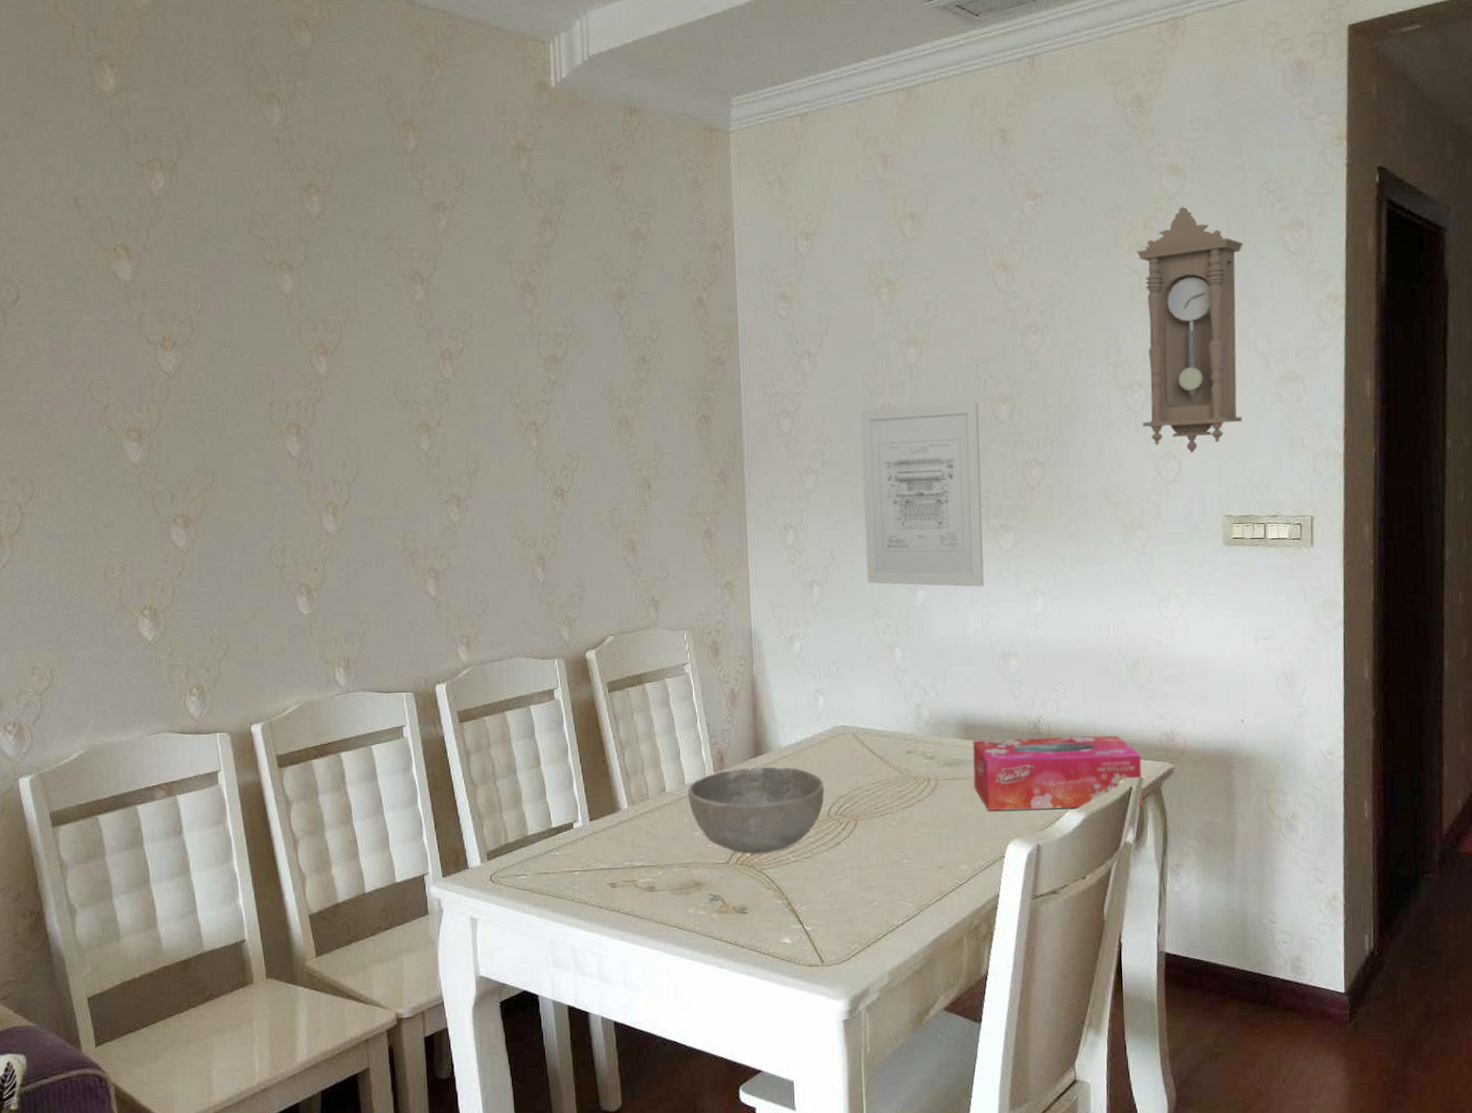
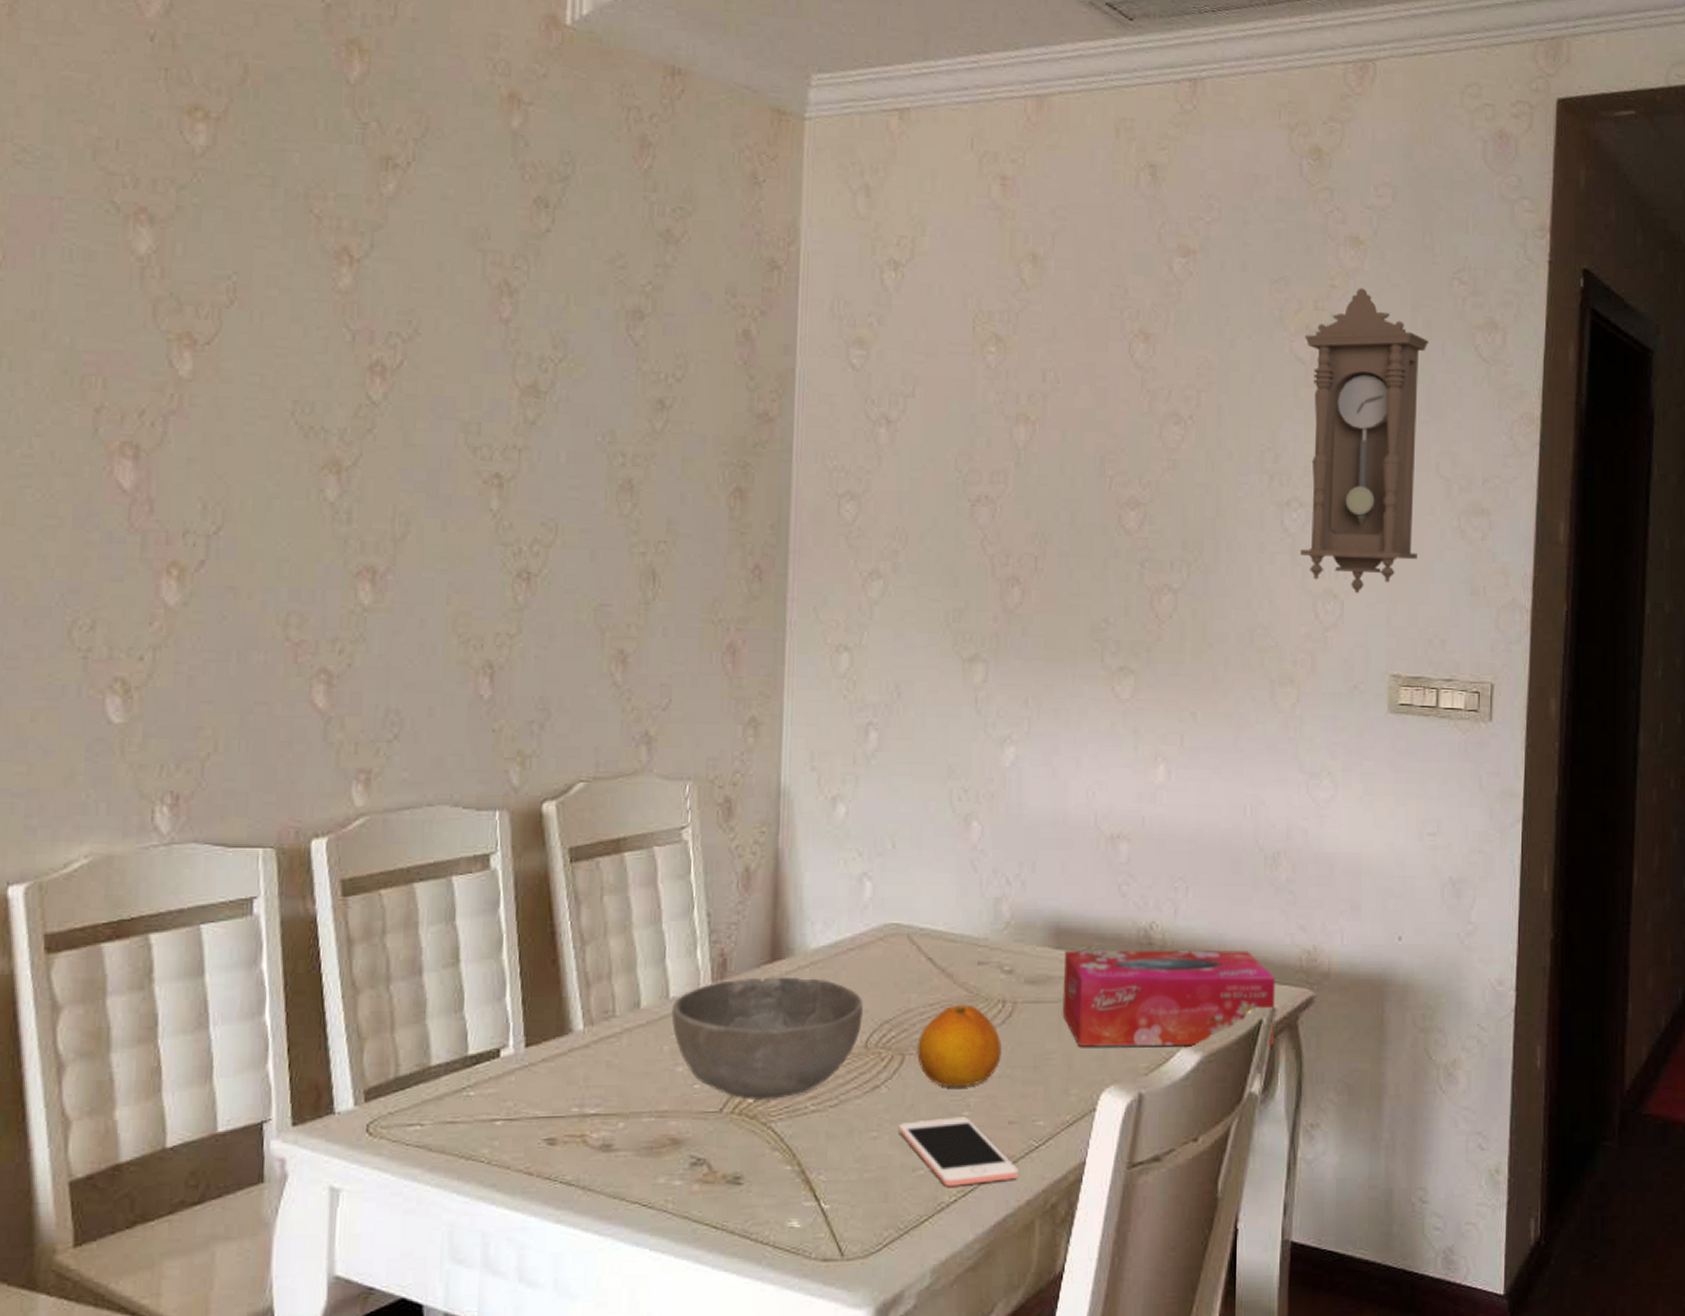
cell phone: none [857,864,949,914] -> present [899,1117,1019,1186]
wall art: present [860,402,984,587] -> none [942,501,1102,746]
fruit: none [866,782,931,842] -> present [917,1004,1003,1087]

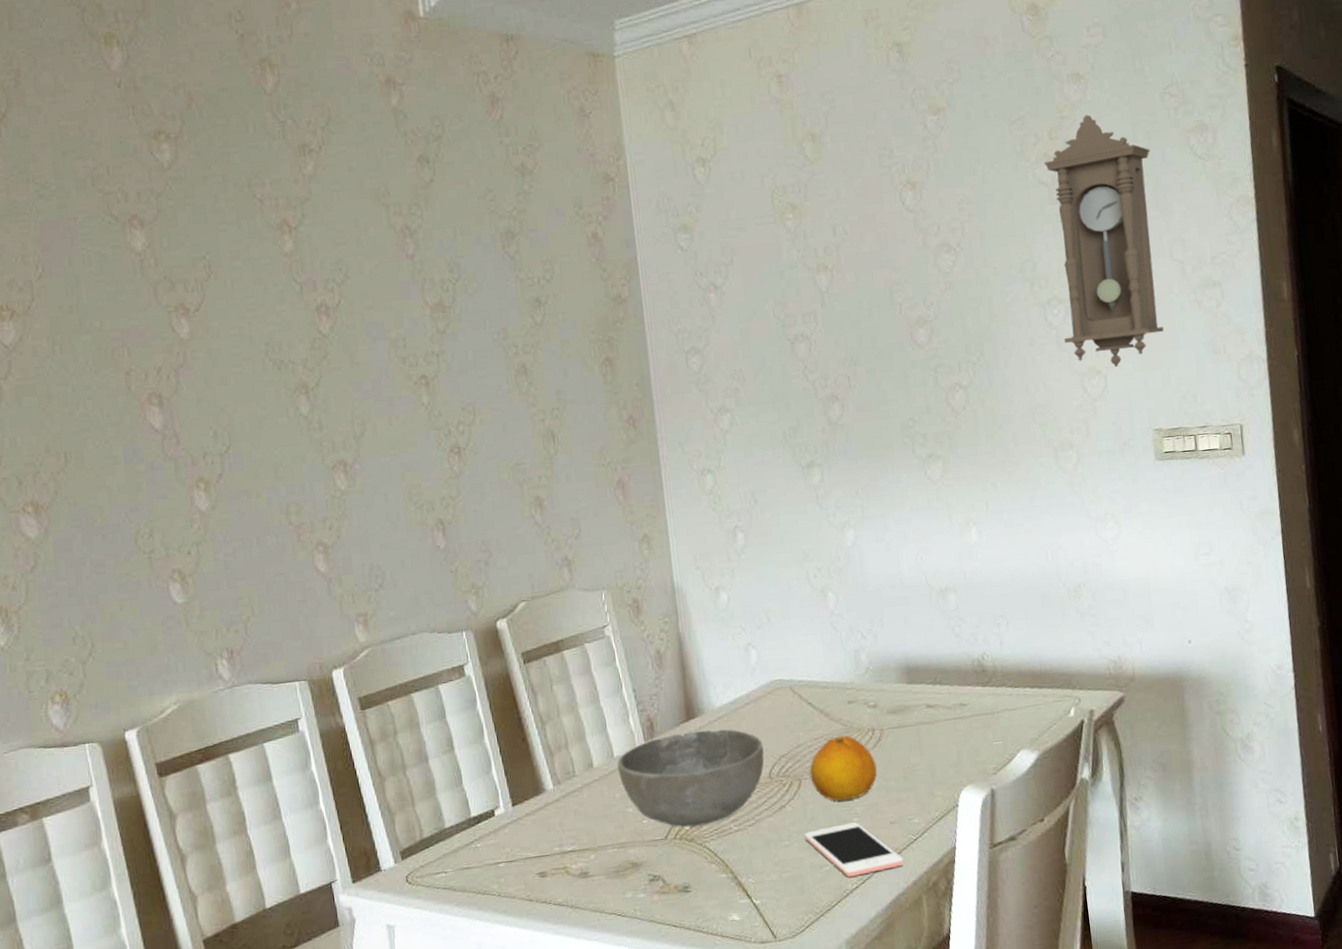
tissue box: present [1062,949,1276,1047] -> none [916,666,1096,758]

